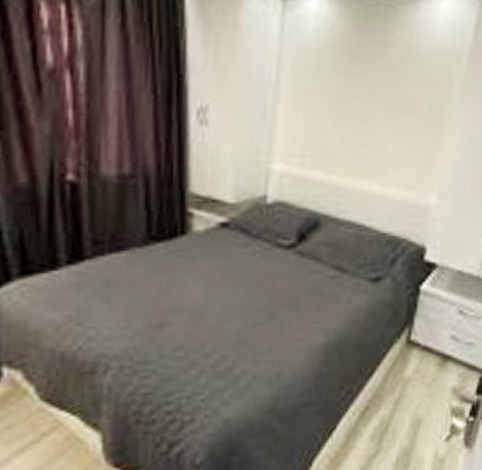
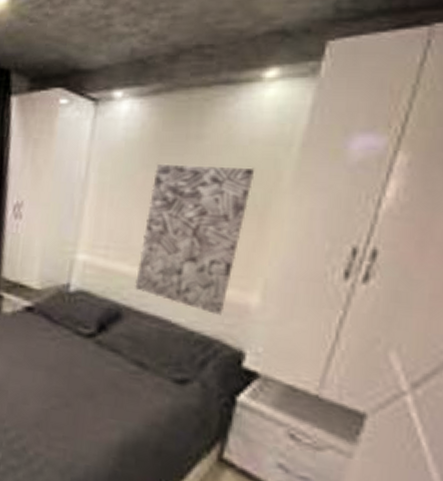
wall art: none [330,70,433,216] -> present [134,164,255,315]

